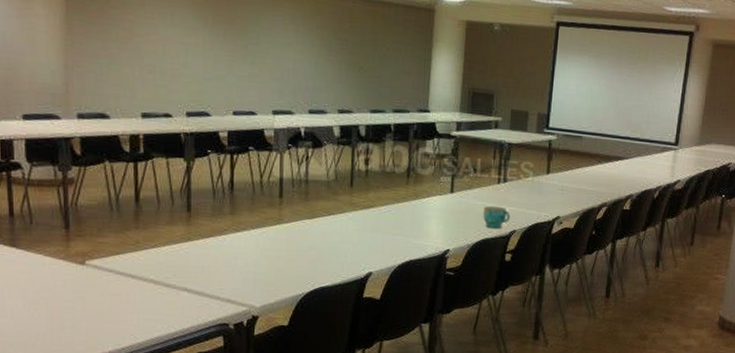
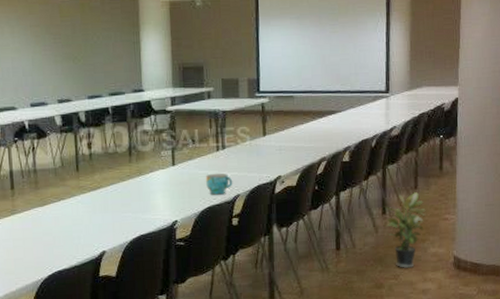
potted plant: none [658,249,699,323] -> present [386,192,427,268]

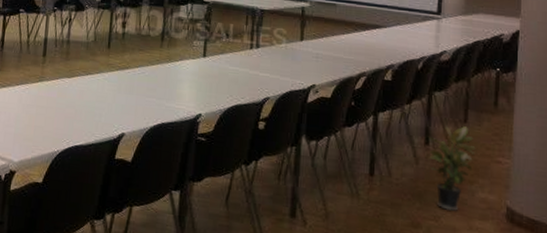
cup: present [205,173,233,195] -> none [234,71,264,95]

